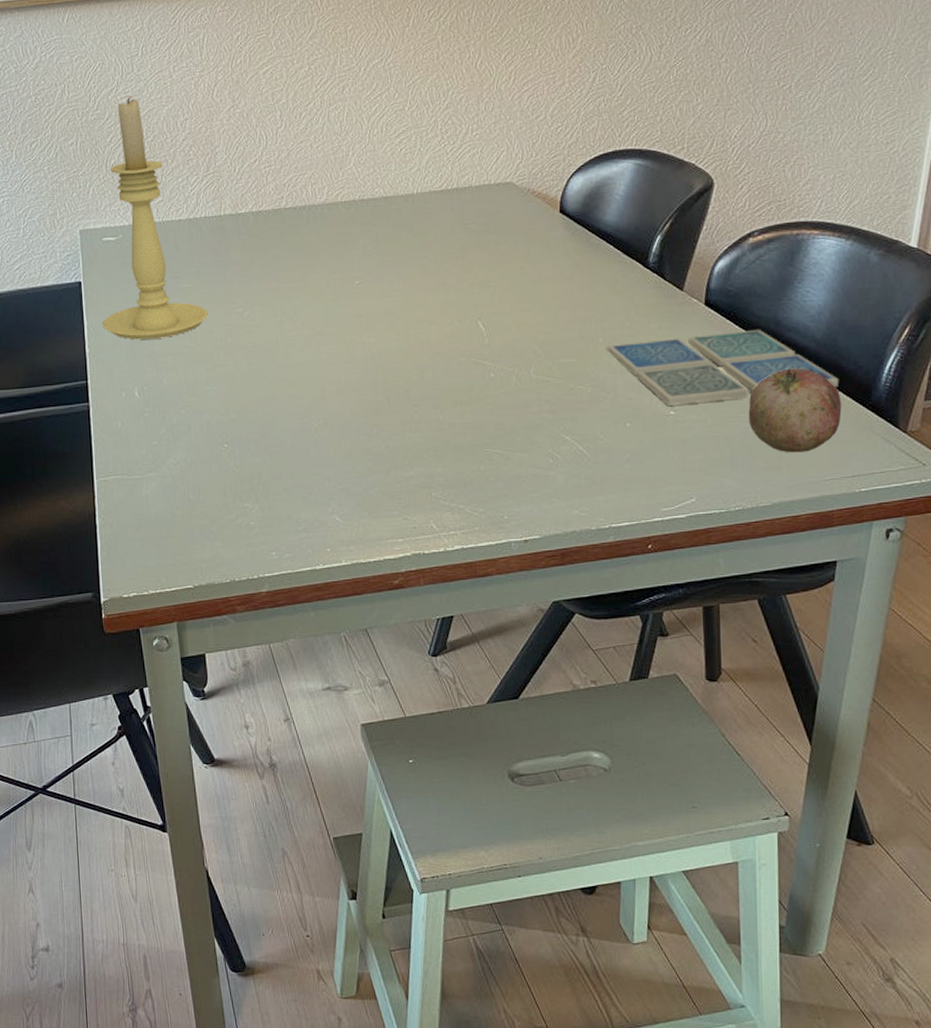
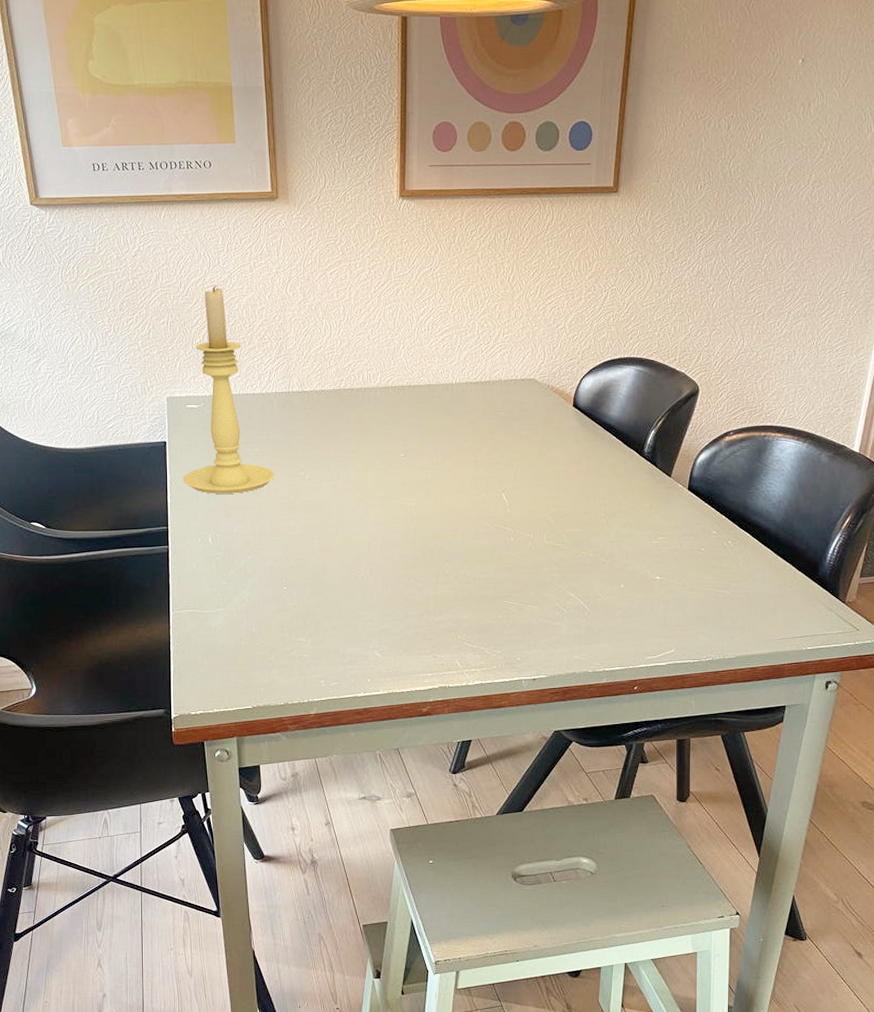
drink coaster: present [608,329,839,406] -> none [608,512,793,572]
fruit: present [748,367,842,453] -> none [719,544,794,615]

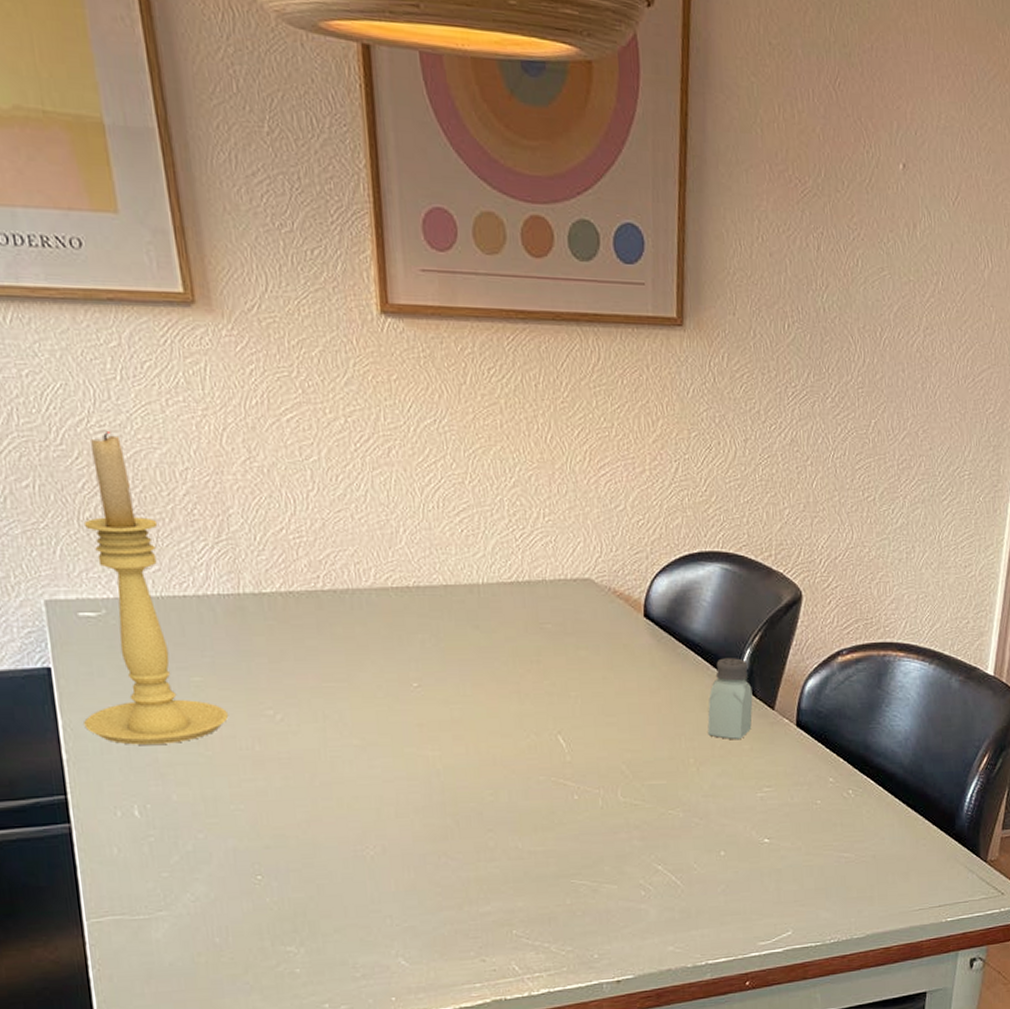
saltshaker: none [617,437,654,500] -> present [707,658,753,740]

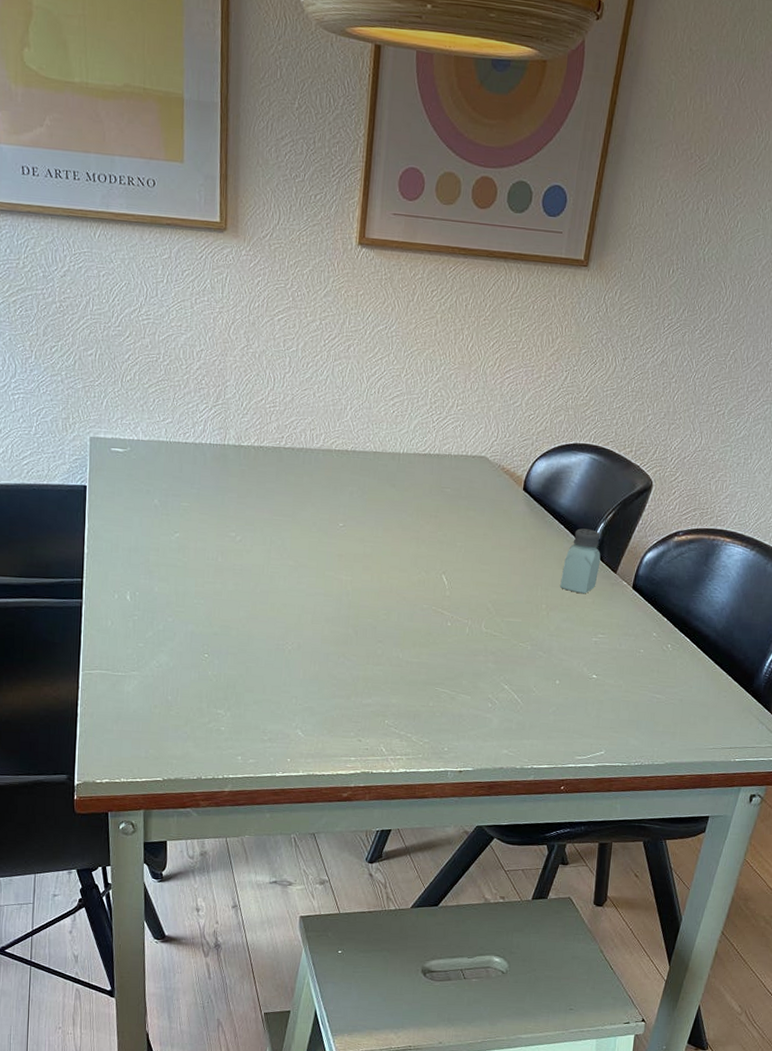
candle holder: present [84,432,229,745] -> none [103,319,204,550]

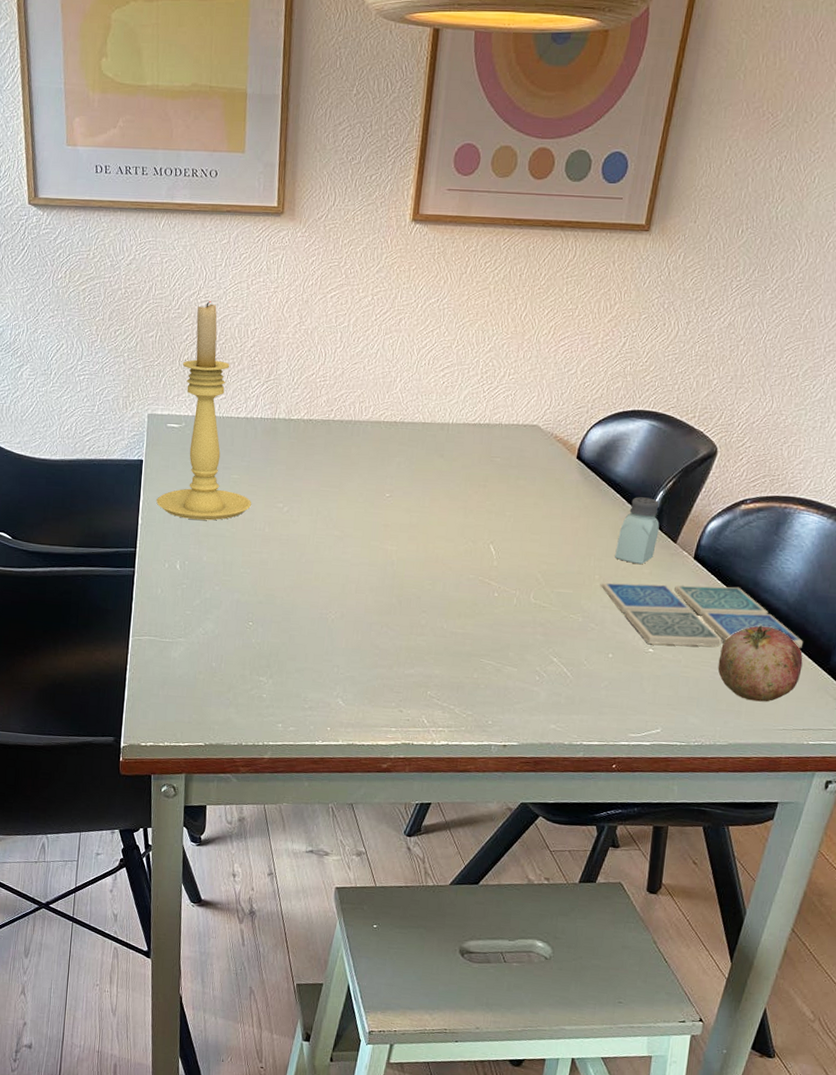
candle holder: none [103,319,204,550] -> present [156,301,252,521]
drink coaster: none [549,611,731,672] -> present [602,582,804,648]
fruit: none [655,650,730,723] -> present [717,624,803,702]

